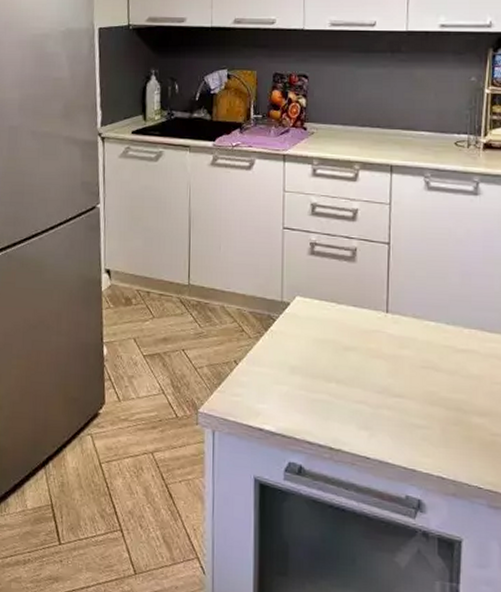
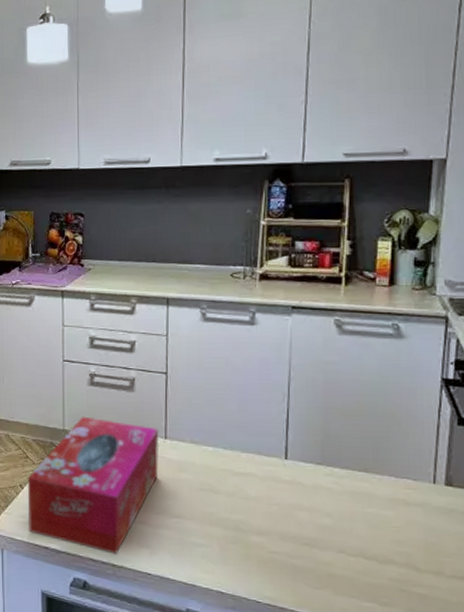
tissue box: none [241,287,381,437] -> present [27,416,159,554]

